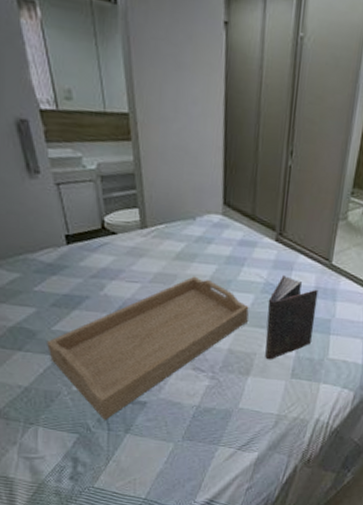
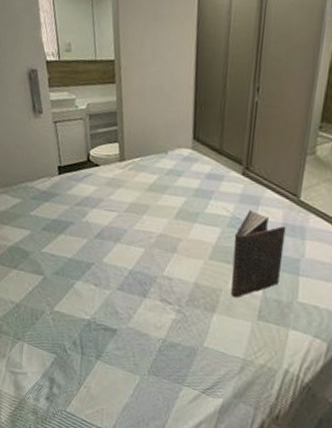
serving tray: present [47,276,249,420] -> none [37,207,216,344]

